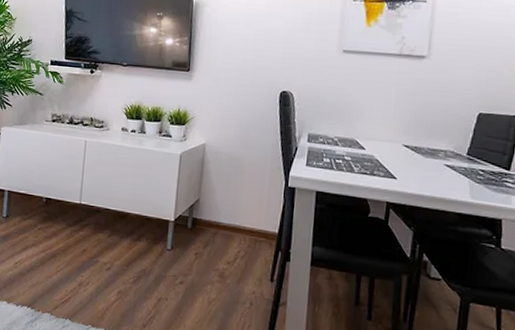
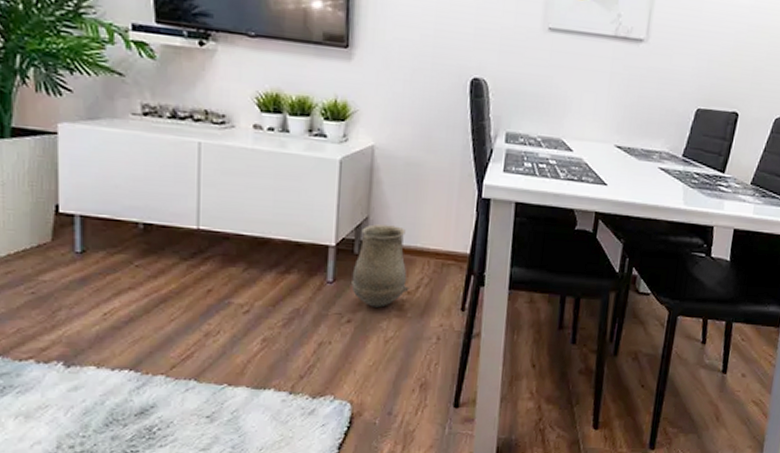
vase: none [184,205,229,274] -> present [350,224,410,308]

